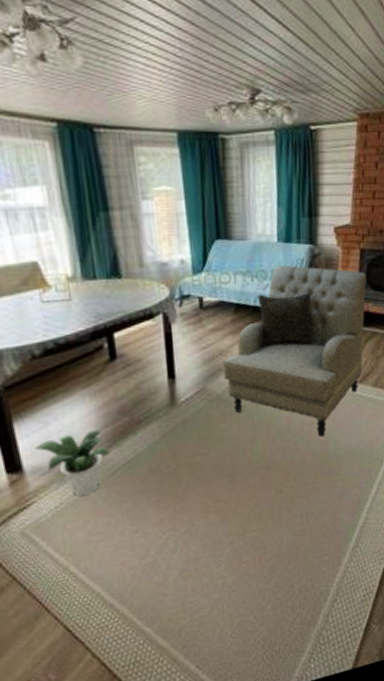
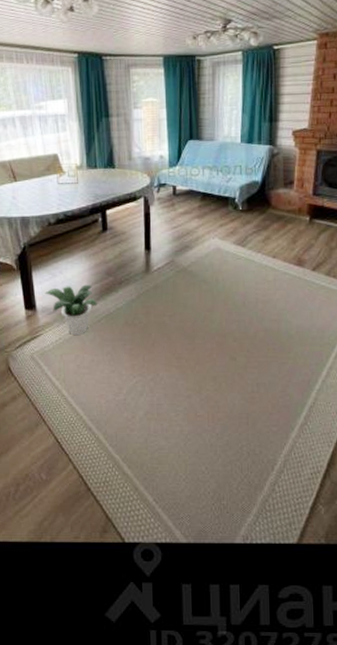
armchair: present [222,265,367,437] -> none [189,163,322,315]

